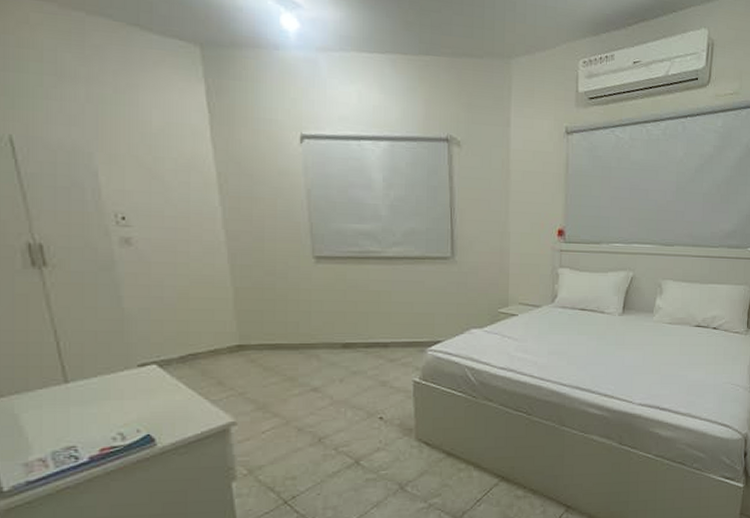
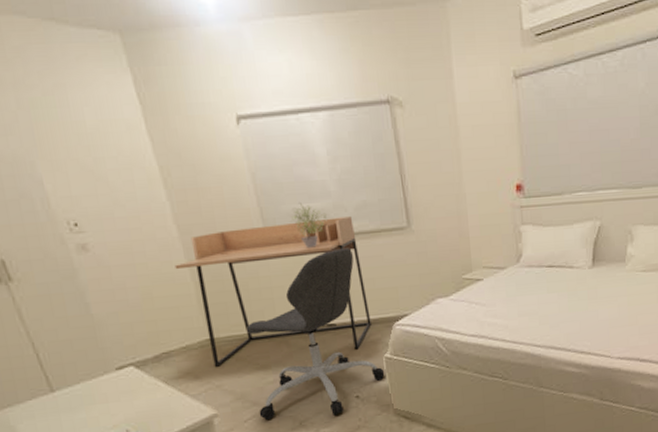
desk: none [216,240,405,374] -> present [174,216,372,367]
office chair: none [278,270,411,435] -> present [246,248,385,421]
potted plant: none [340,223,374,267] -> present [291,203,327,248]

